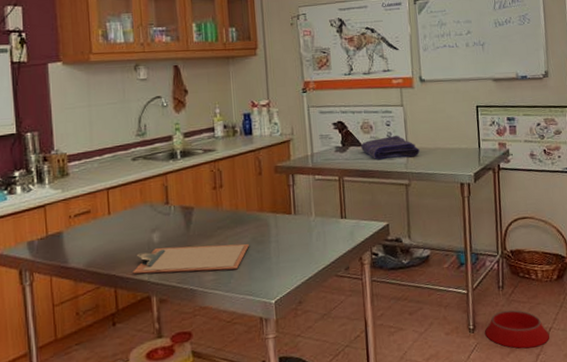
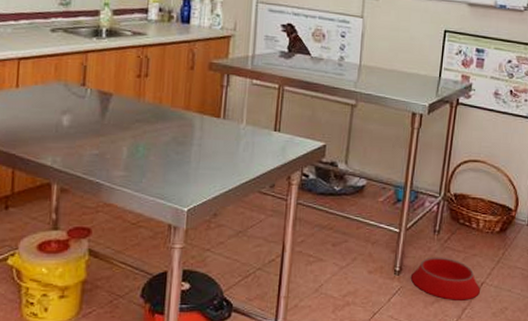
clipboard: present [133,243,250,275] -> none [35,131,169,169]
towel: present [361,136,420,160] -> none [309,49,373,76]

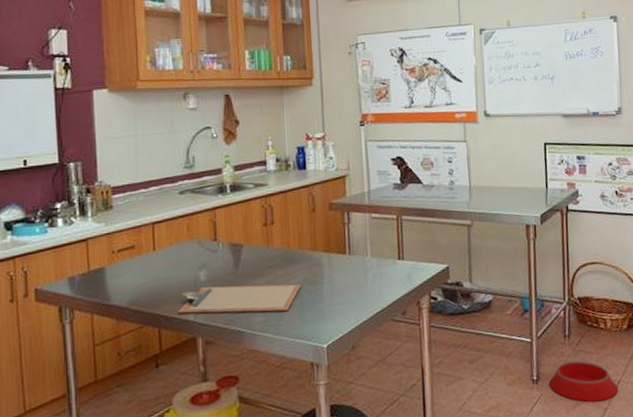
clipboard: none [35,131,169,169] -> present [178,284,302,314]

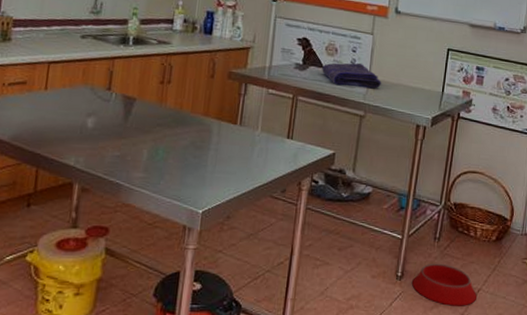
clipboard: present [178,284,302,314] -> none [59,133,188,172]
towel: none [421,173,483,199] -> present [322,63,381,89]

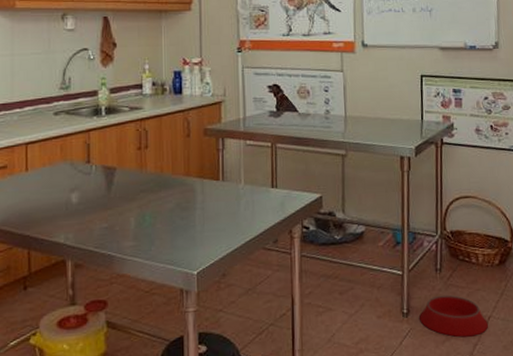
towel: present [322,63,381,89] -> none [297,103,358,128]

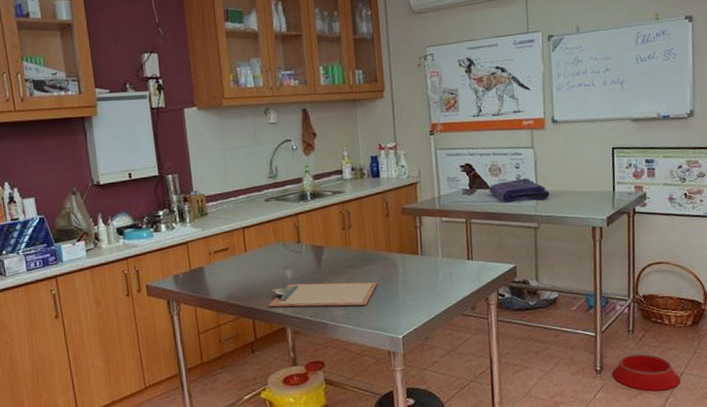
clipboard: none [48,208,174,237] -> present [269,281,378,308]
towel: none [297,103,358,128] -> present [489,178,550,203]

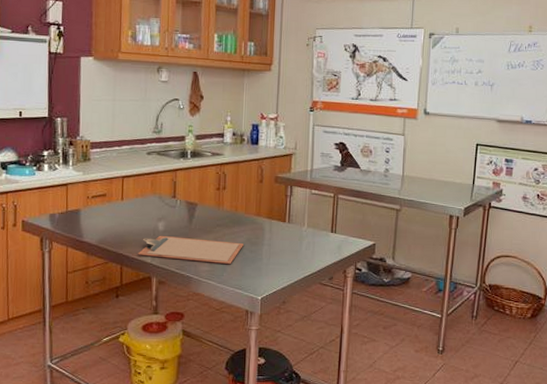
towel: present [489,178,550,203] -> none [359,162,414,185]
pet bowl: present [612,353,680,392] -> none [453,338,514,376]

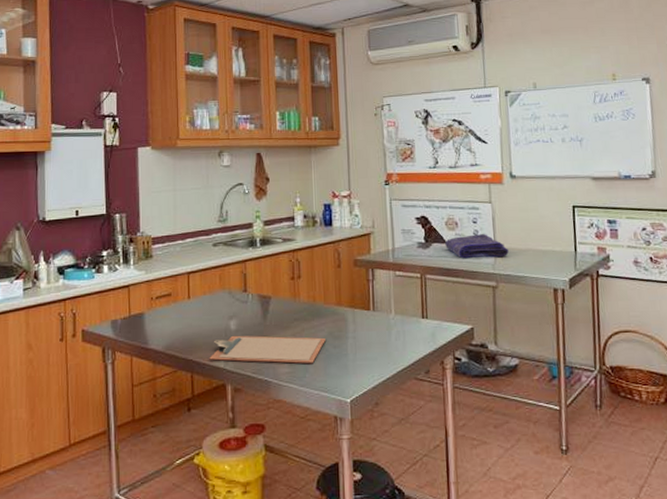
towel: none [359,162,414,185] -> present [445,234,509,259]

